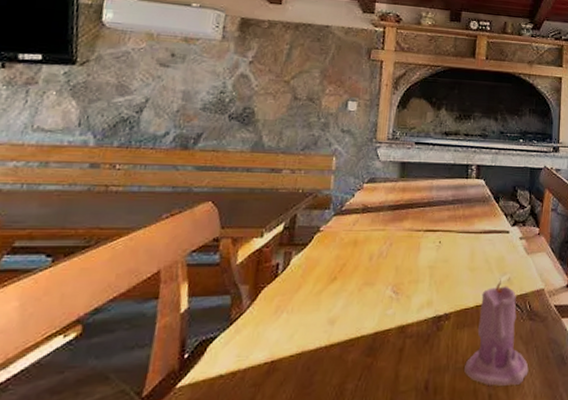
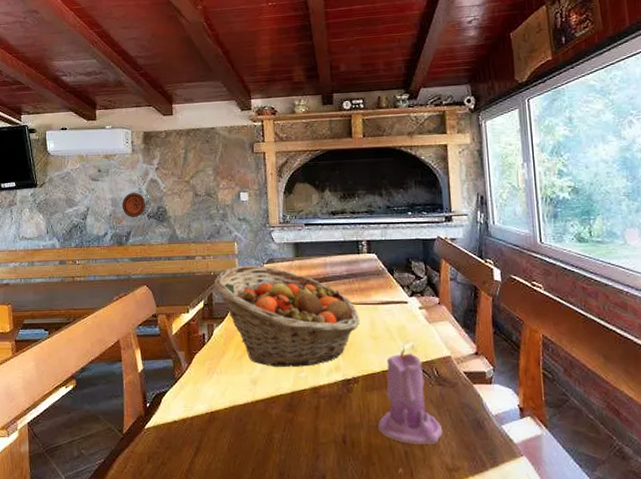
decorative plate: none [195,86,230,117] -> present [122,192,146,217]
fruit basket: none [300,183,460,303] -> present [214,265,360,367]

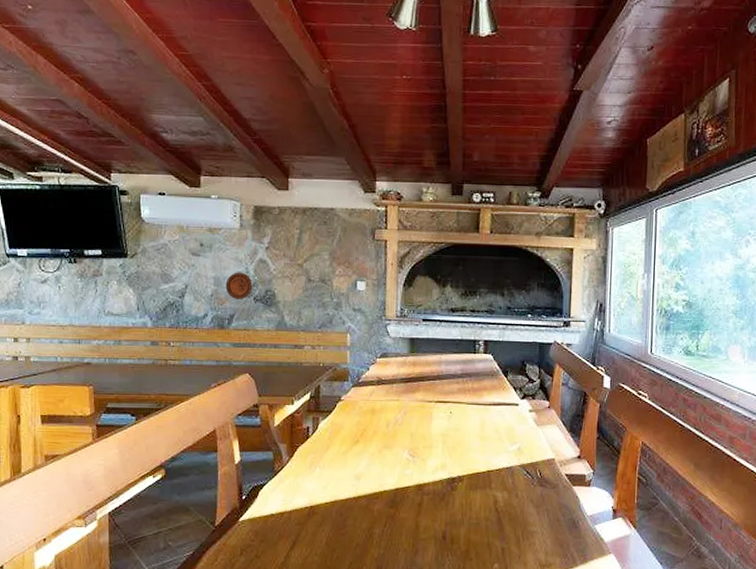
fruit basket: present [214,265,360,367] -> none [322,358,470,464]
candle: present [378,346,443,444] -> none [478,447,540,542]

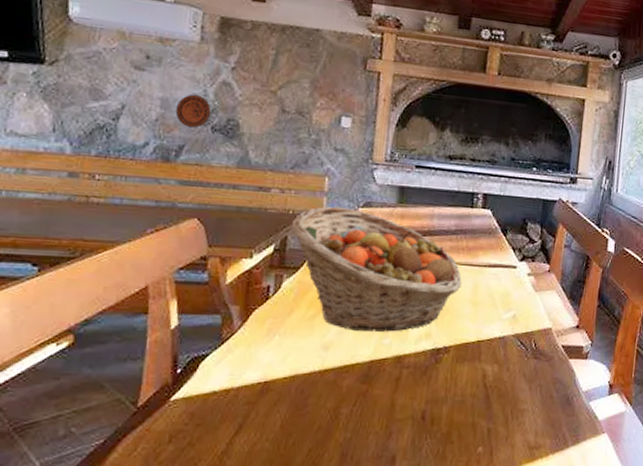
fruit basket: none [322,358,470,464] -> present [291,206,462,332]

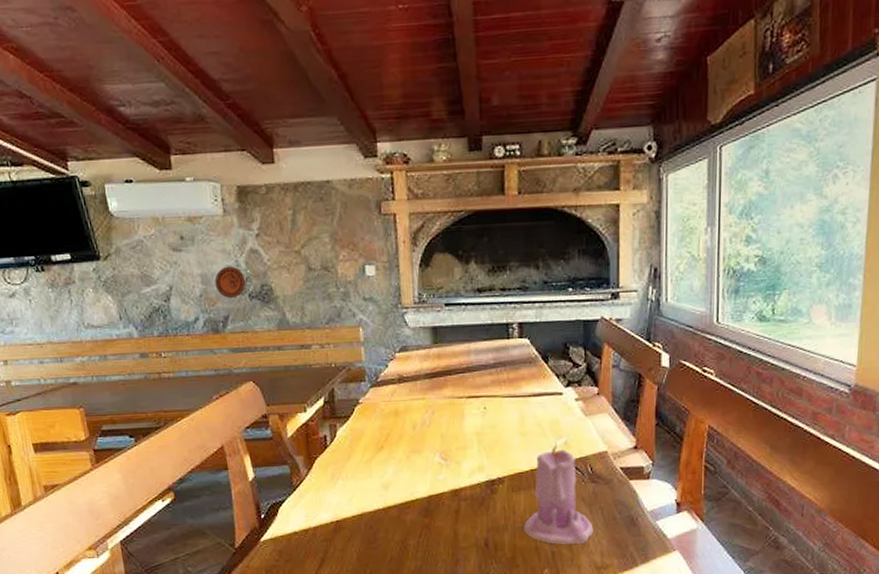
fruit basket: present [291,206,462,332] -> none [335,354,507,470]
candle: none [463,314,531,421] -> present [524,442,594,544]

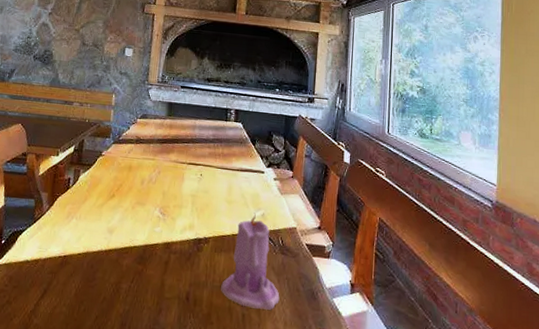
decorative plate: present [214,266,246,298] -> none [10,32,34,57]

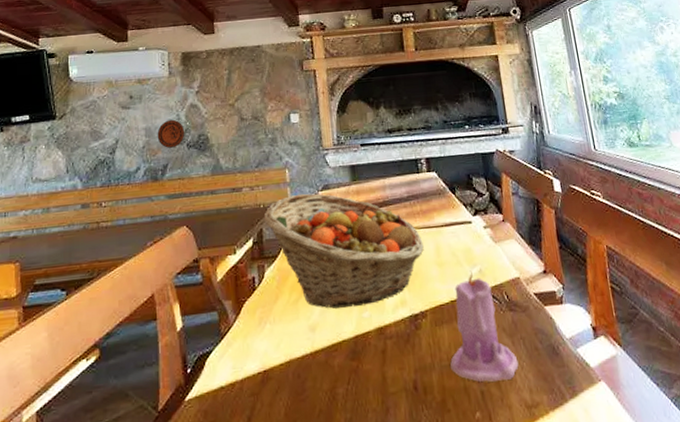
decorative plate: none [10,32,34,57] -> present [157,119,185,148]
fruit basket: none [87,117,219,222] -> present [264,193,424,309]

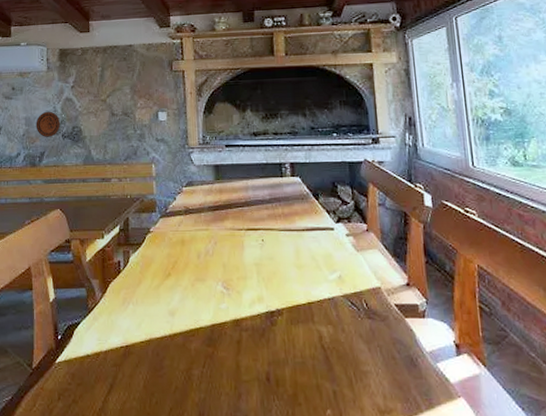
fruit basket: present [264,193,424,309] -> none [130,188,284,297]
candle: present [450,270,519,382] -> none [304,275,374,383]

